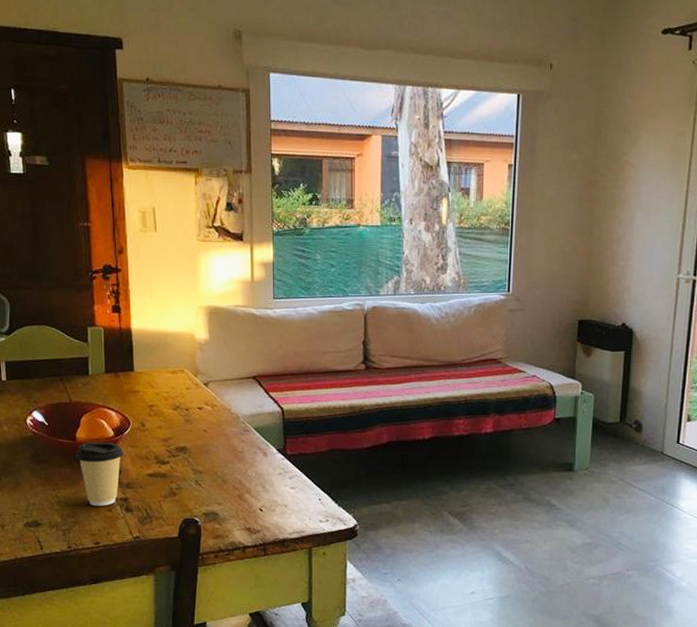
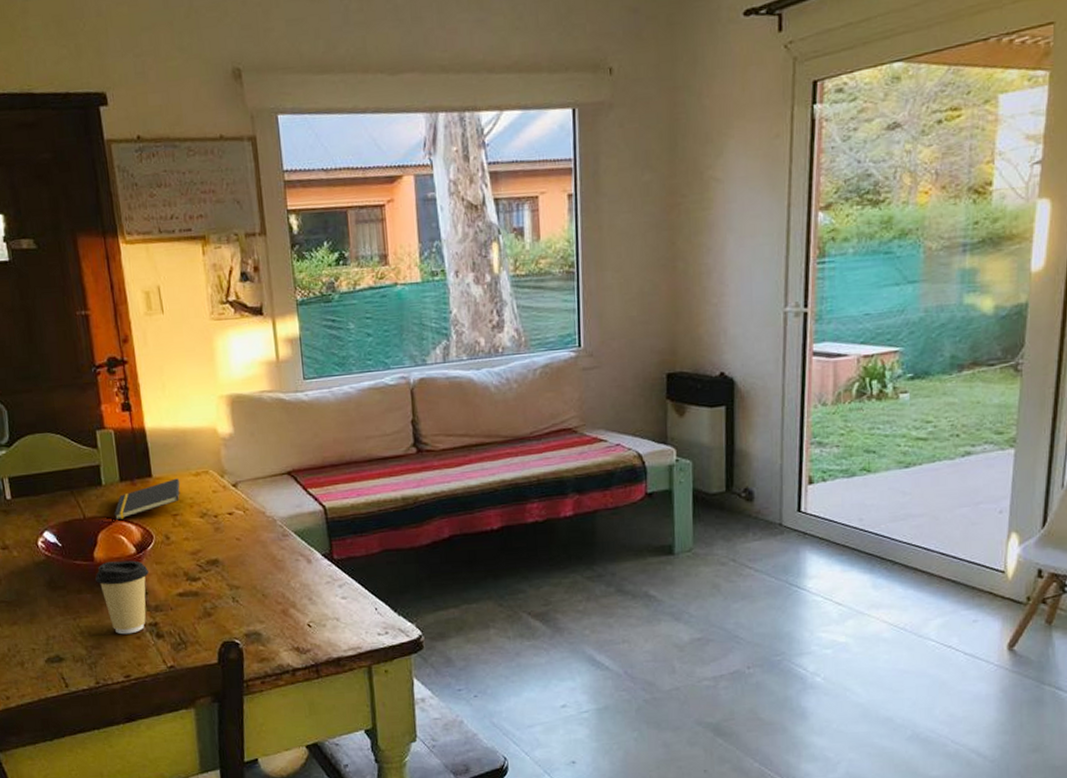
notepad: none [97,374,158,406] -> present [114,478,180,520]

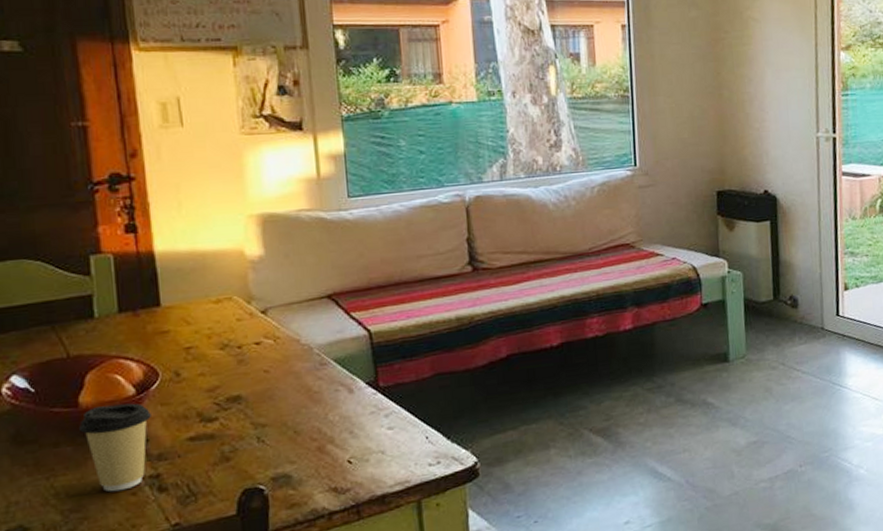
notepad: present [114,478,180,520] -> none [108,306,197,357]

